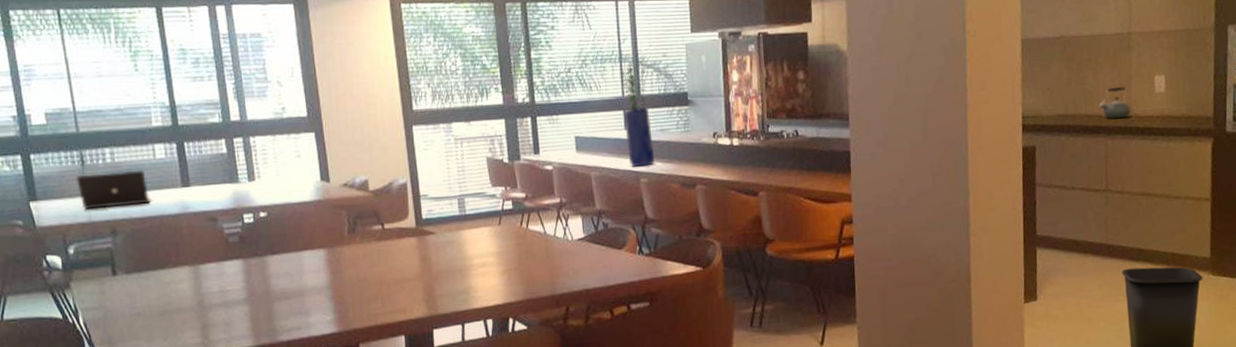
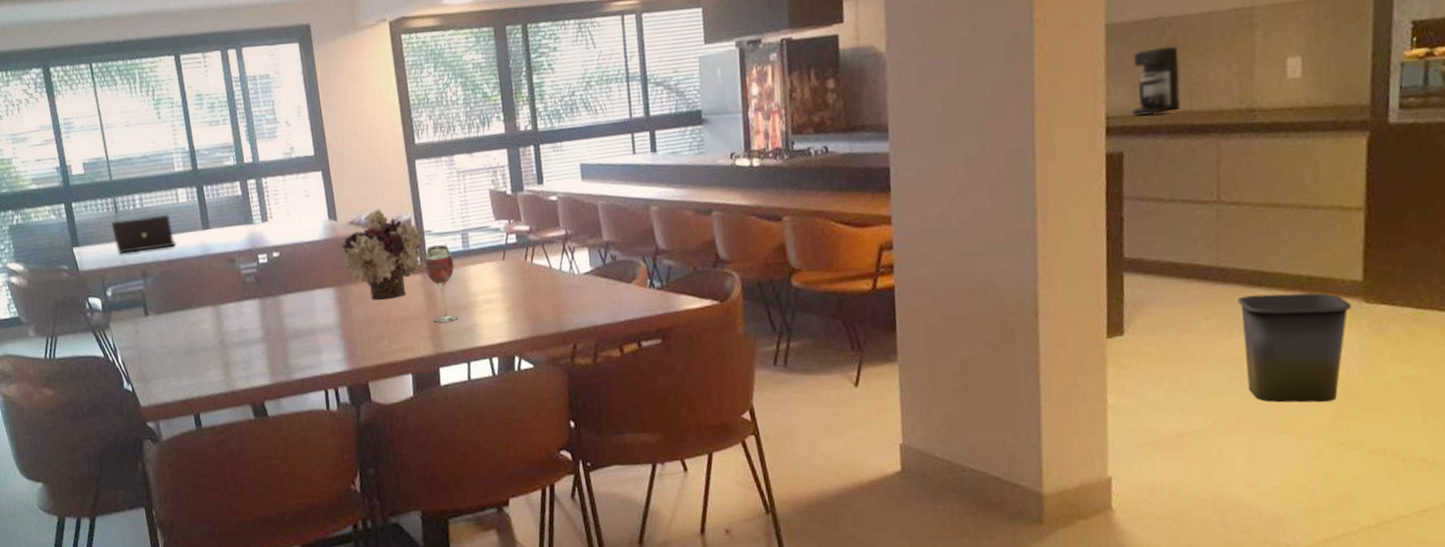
flower arrangement: none [334,172,419,262] -> present [342,209,423,300]
wineglass: none [420,209,453,286] -> present [424,245,458,323]
vase: present [621,56,655,167] -> none [628,74,667,194]
coffee maker: none [1042,61,1078,117] -> present [1132,47,1180,116]
kettle: present [1099,86,1131,119] -> none [1208,74,1253,115]

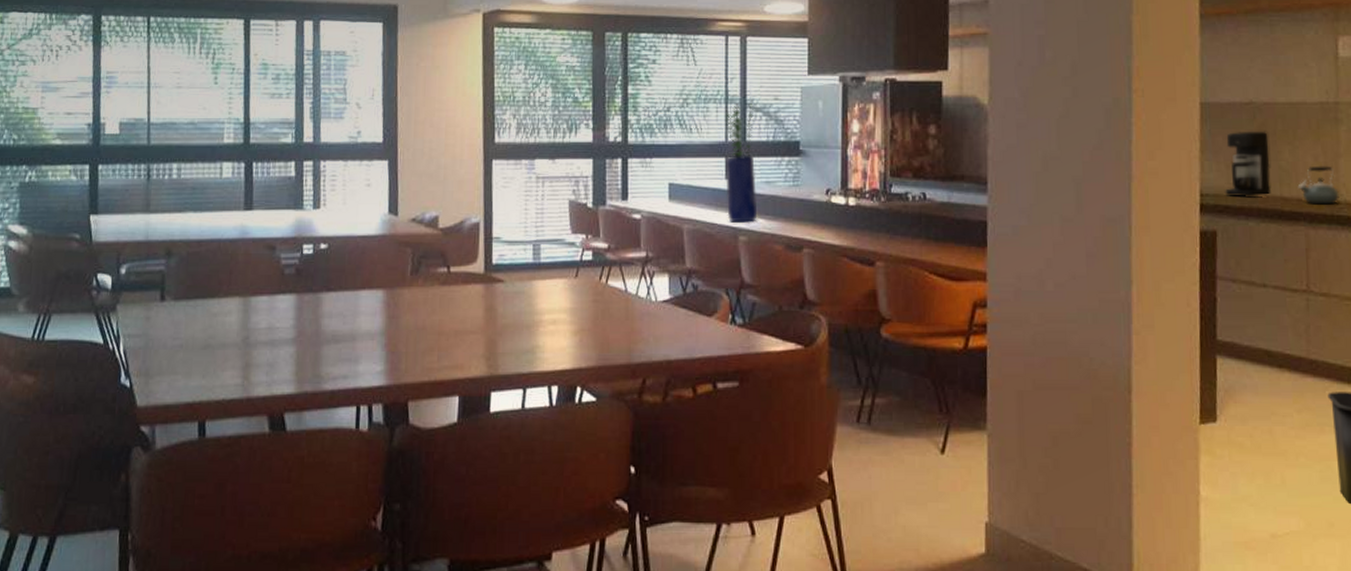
laptop: present [111,215,177,254] -> none [139,188,212,228]
flower arrangement: present [342,209,423,300] -> none [398,208,490,308]
wineglass: present [424,245,458,323] -> none [489,255,521,341]
vase: none [628,74,667,194] -> present [724,98,758,222]
kettle: none [1208,74,1253,115] -> present [1297,166,1339,205]

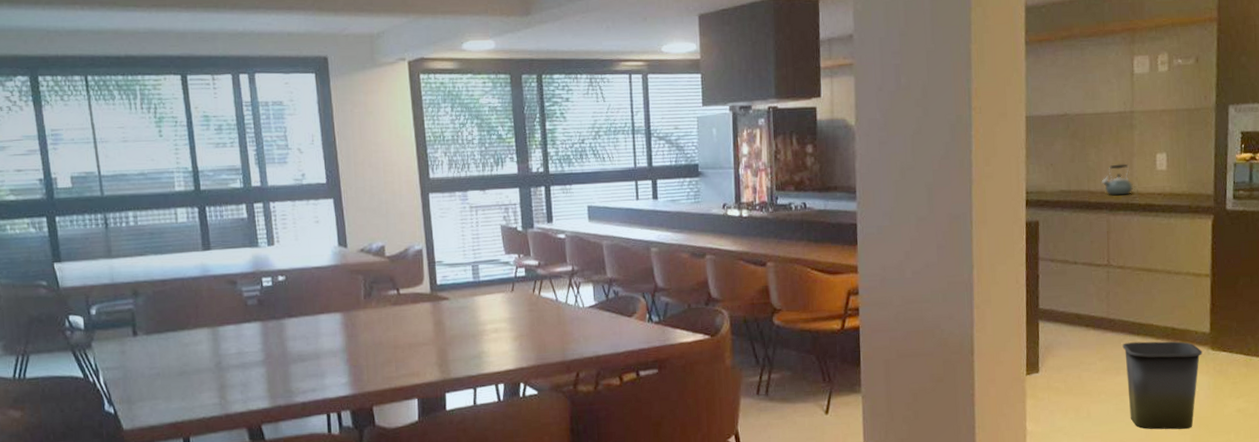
vase: present [724,98,758,222] -> none [633,129,666,237]
coffee maker: present [1225,132,1270,198] -> none [1045,138,1080,193]

